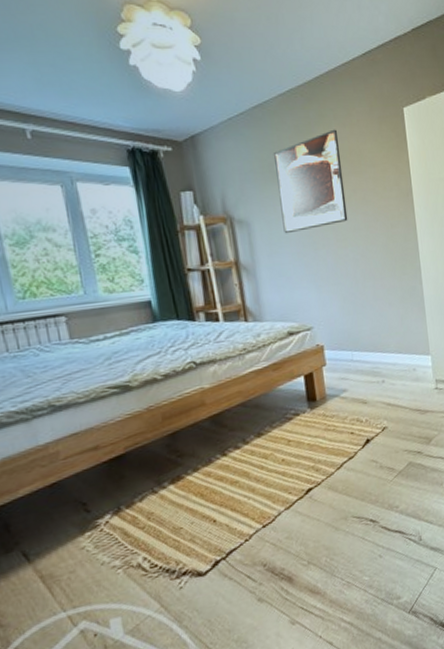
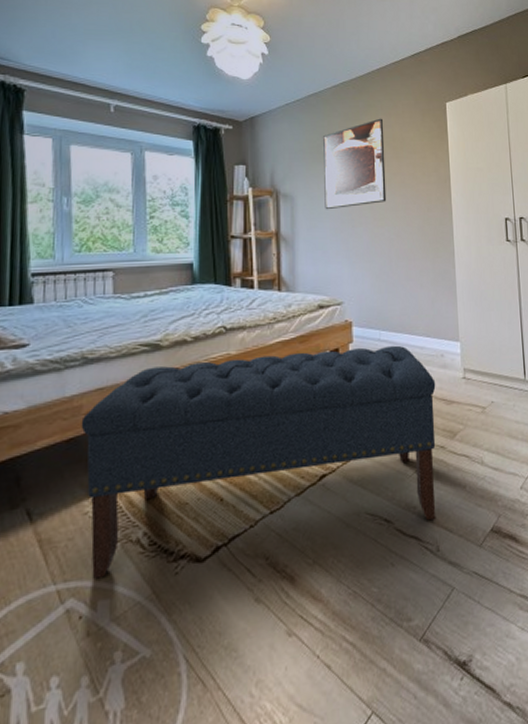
bench: none [60,364,417,603] -> present [81,345,436,579]

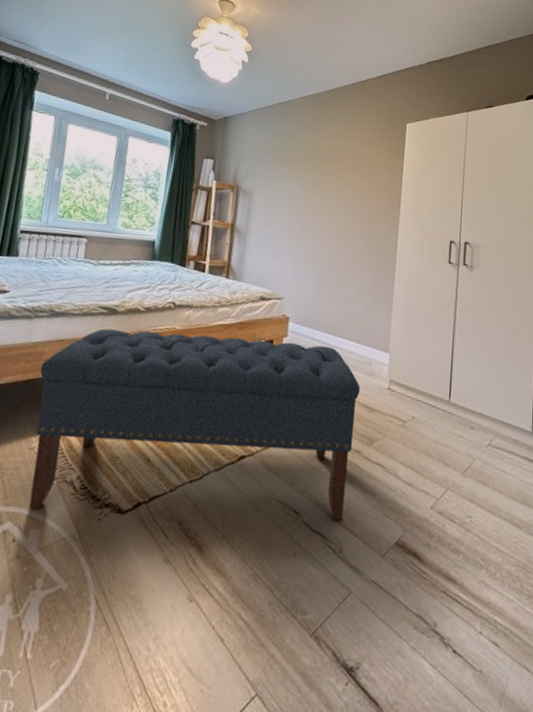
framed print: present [322,118,387,210] -> none [279,131,344,210]

